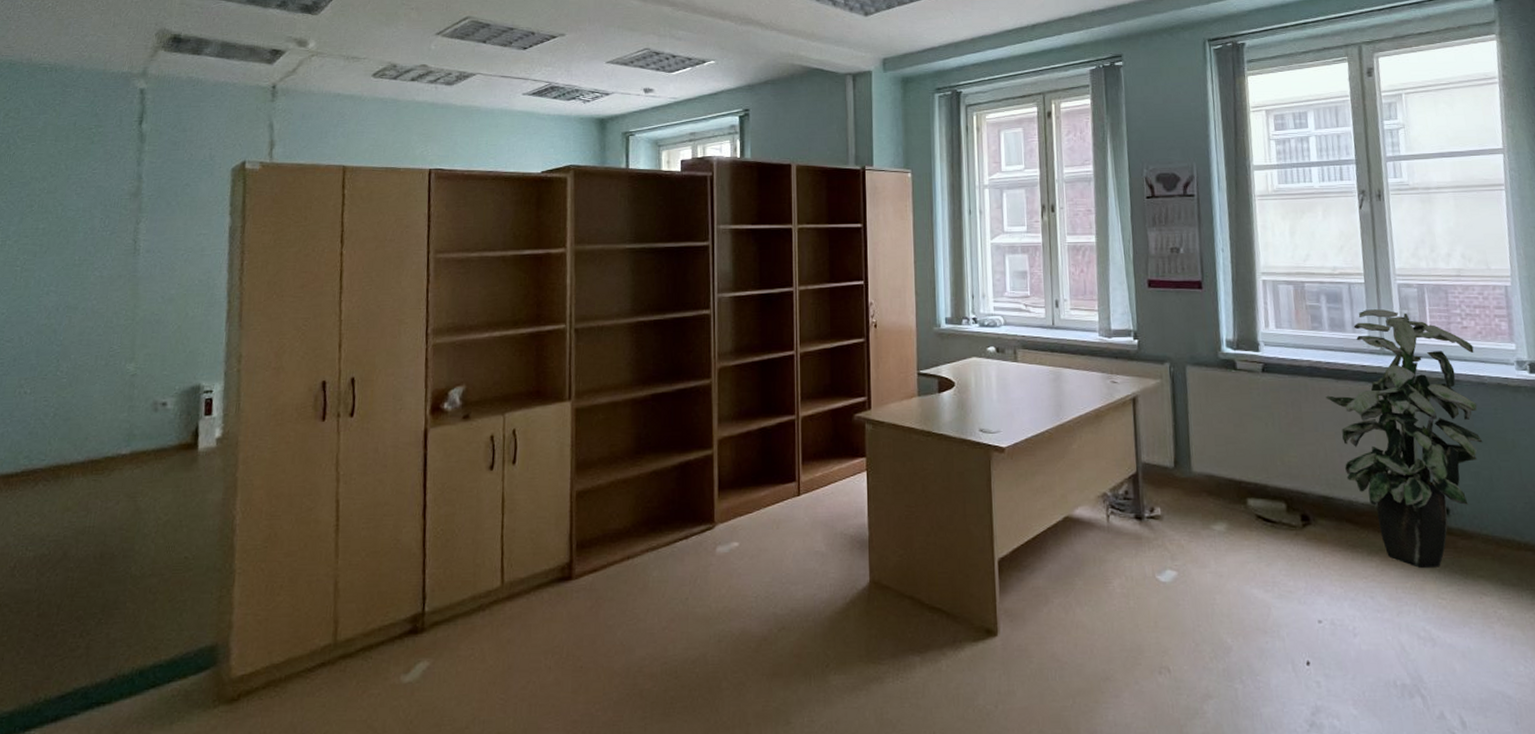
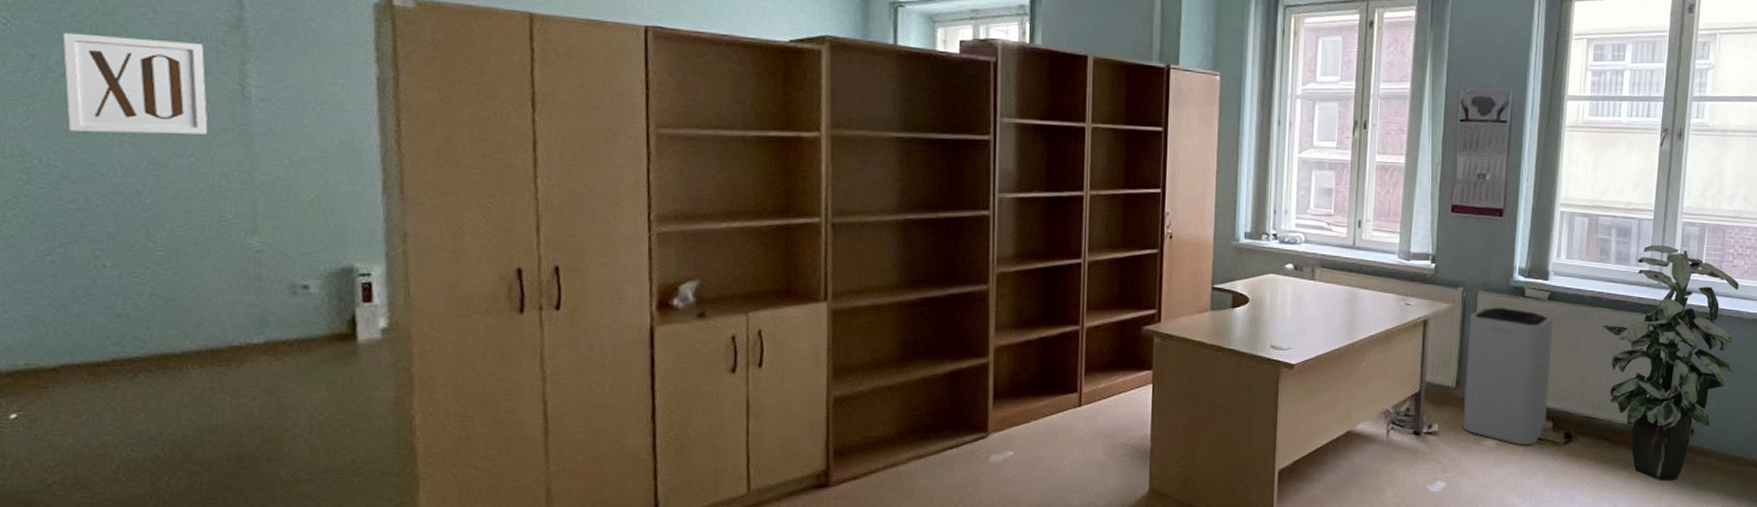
wall art: none [15,208,112,286] -> present [62,32,208,135]
trash can: none [1180,381,1279,530] -> present [1462,307,1554,446]

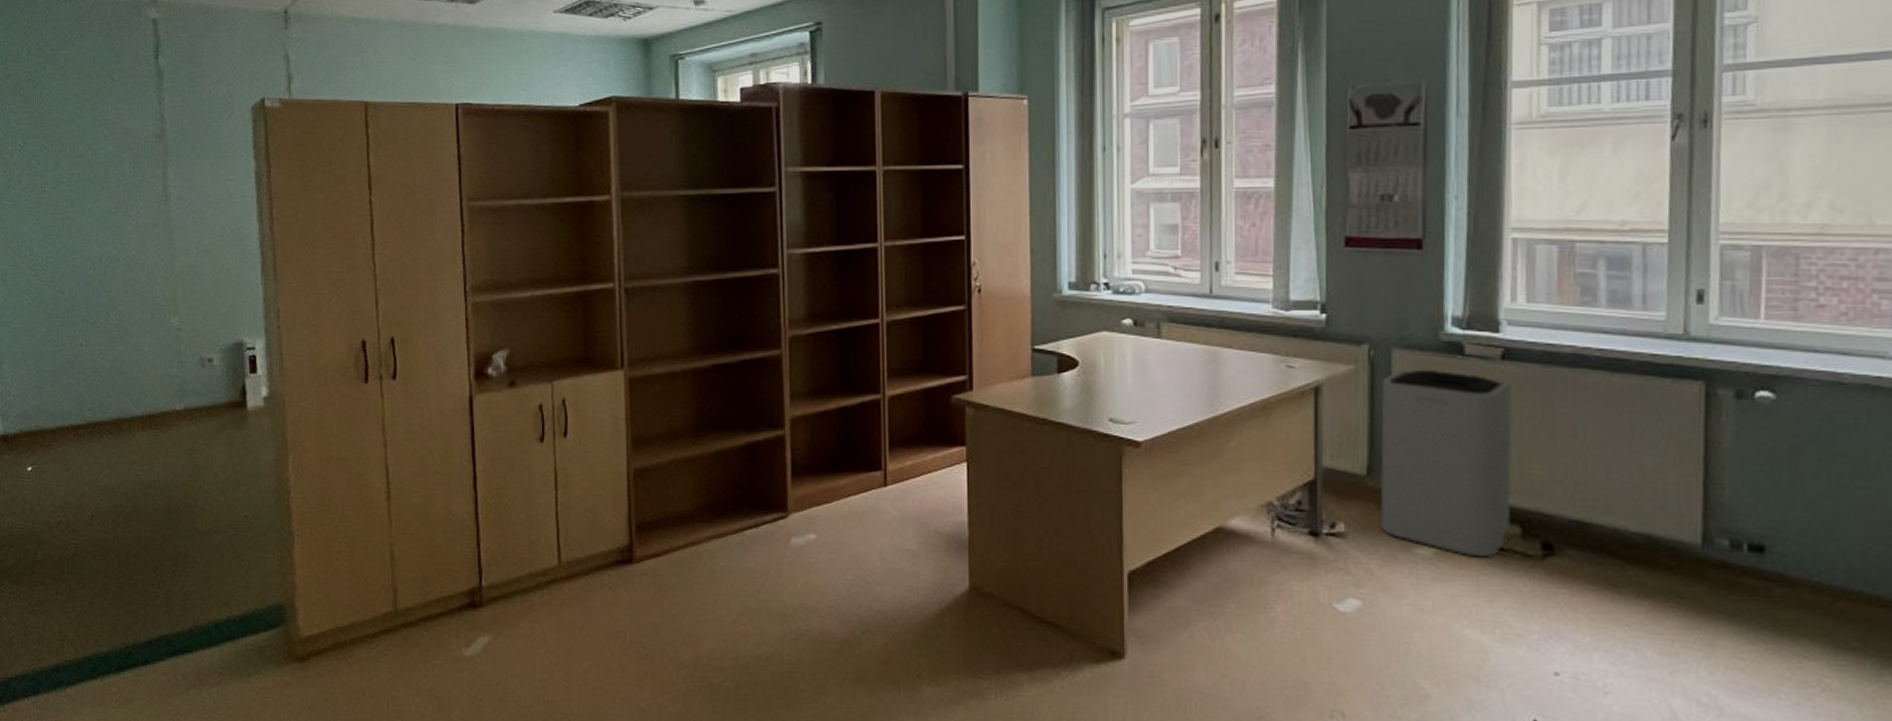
wall art: present [62,32,208,135] -> none [53,153,144,234]
indoor plant: present [1602,245,1739,481] -> none [1592,279,1832,620]

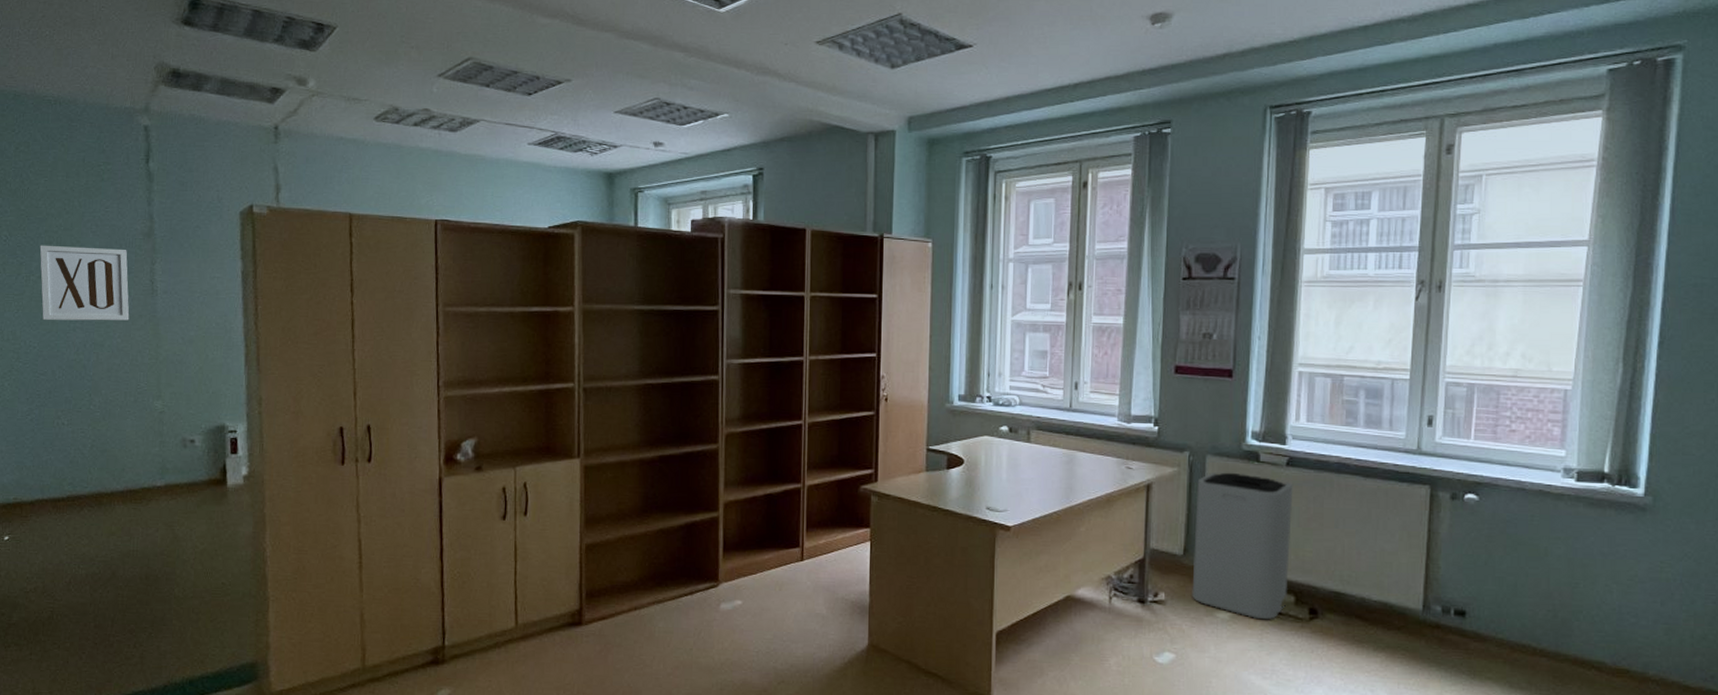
wall art: none [53,153,144,234] -> present [39,245,130,321]

